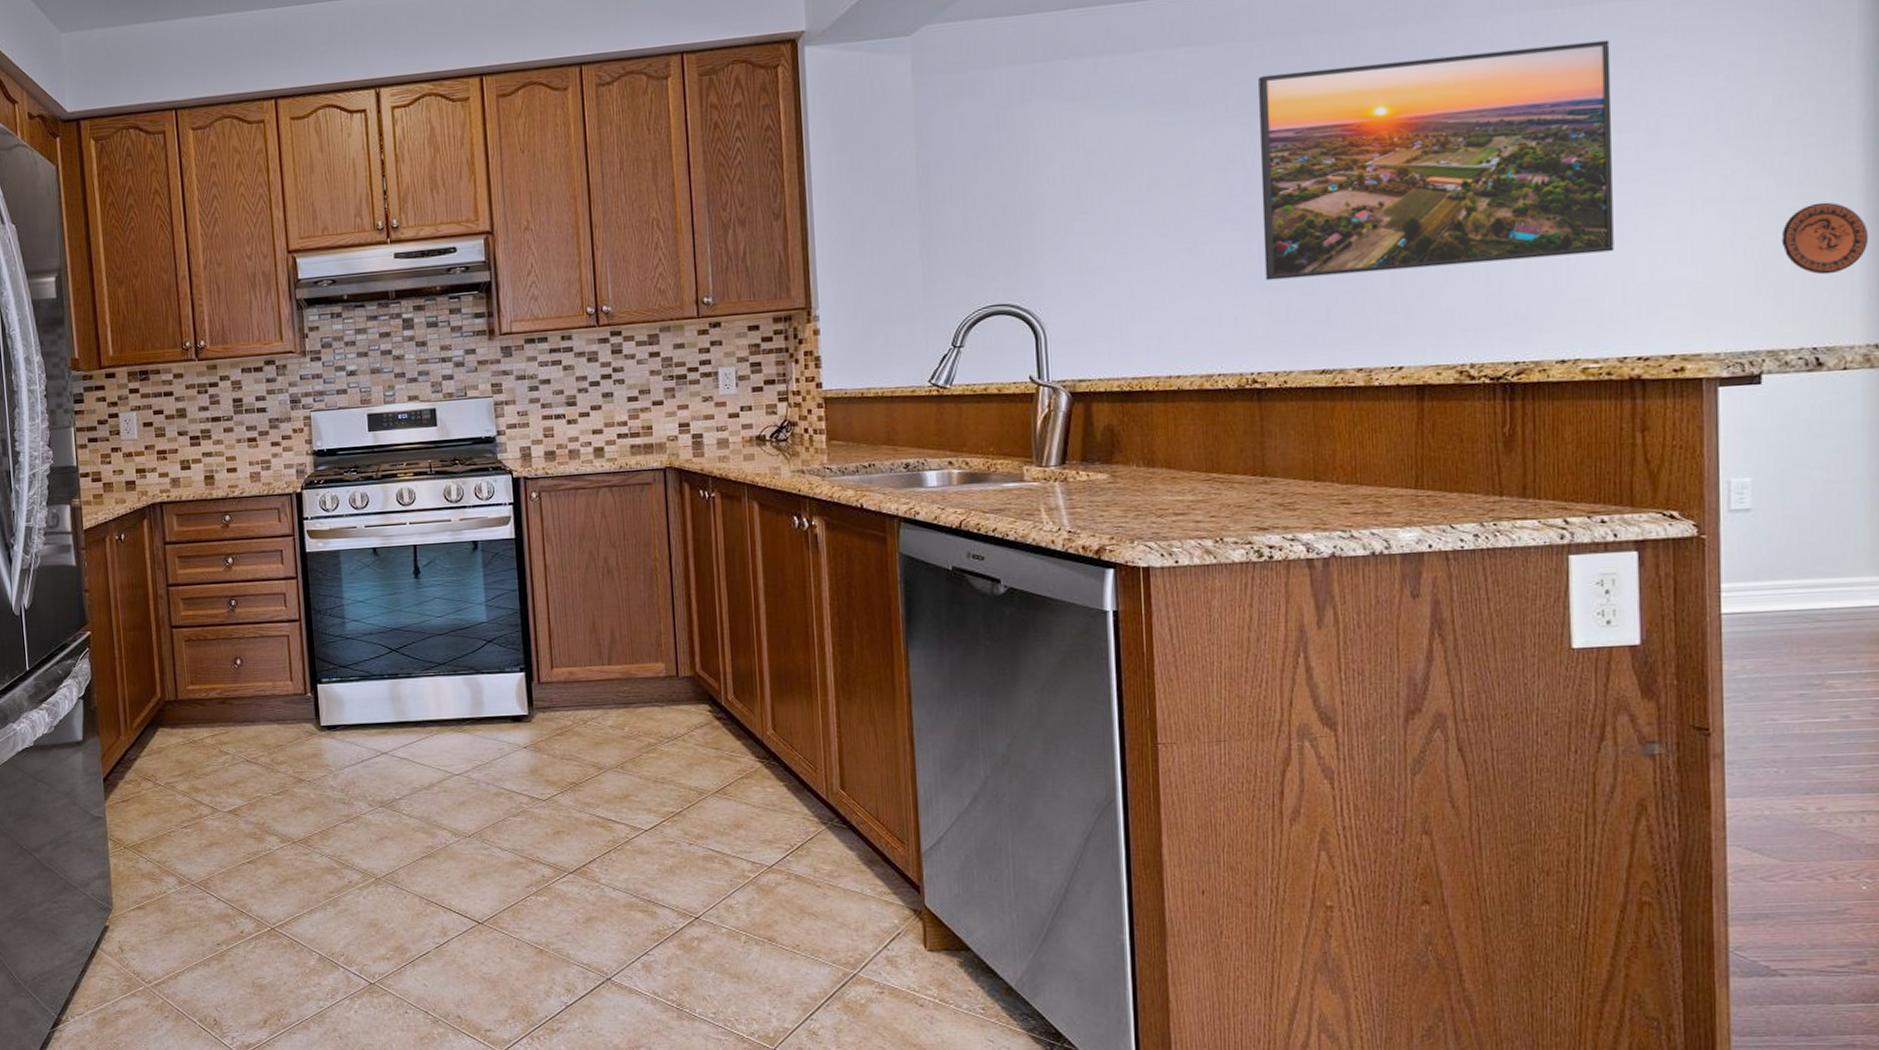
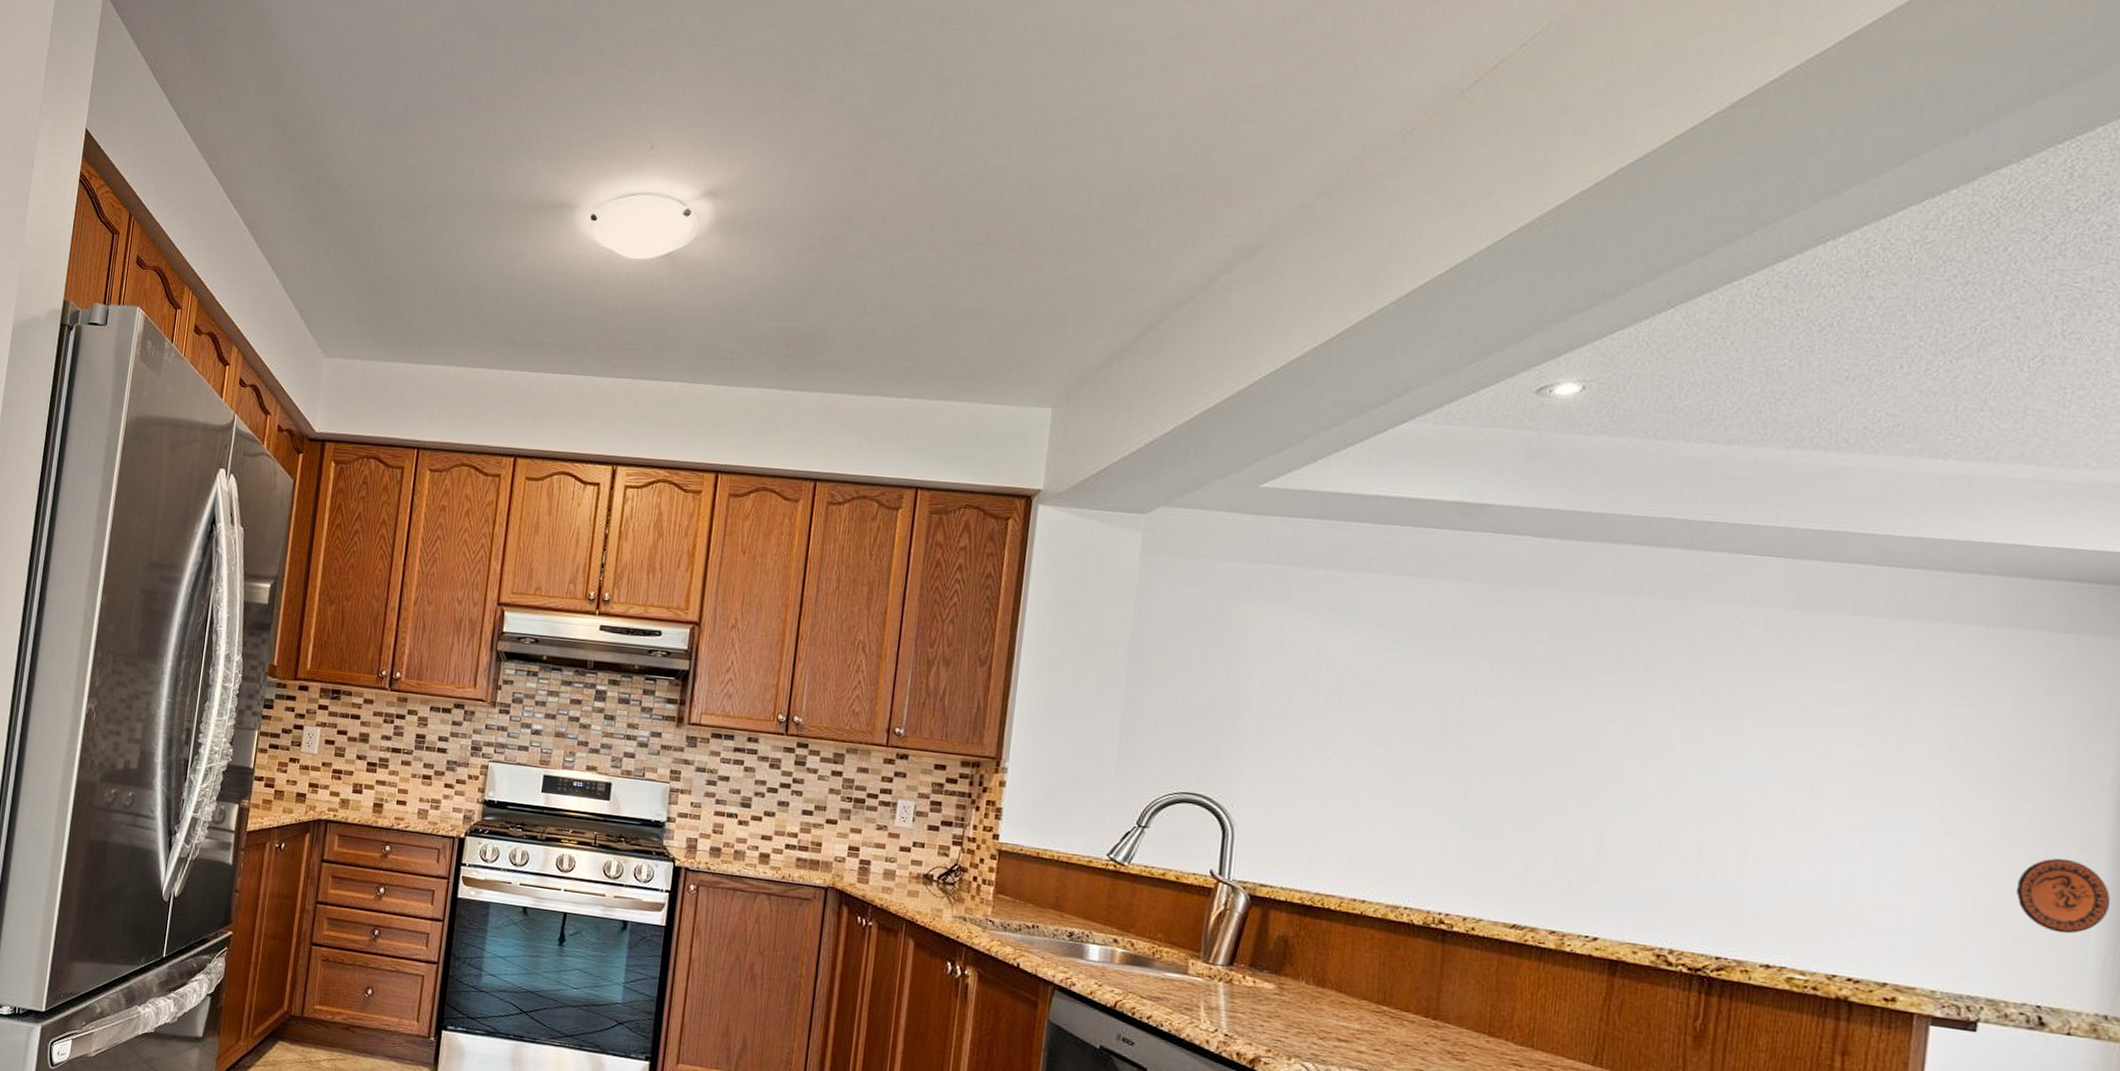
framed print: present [1258,40,1614,281] -> none [1468,619,1860,865]

